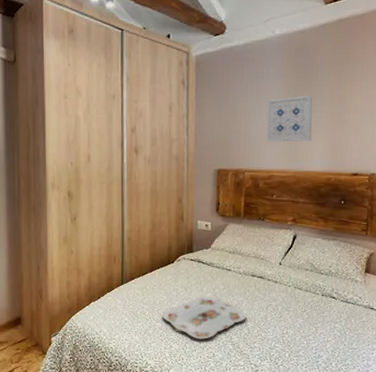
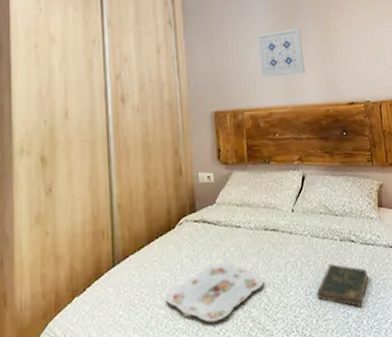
bible: none [292,312,344,352] -> present [316,263,369,308]

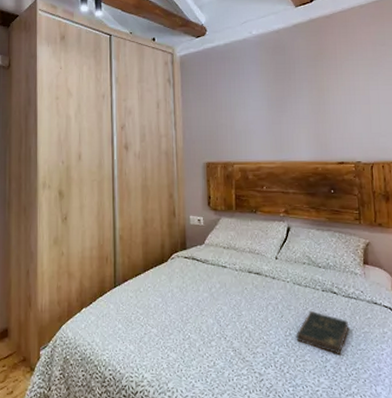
serving tray: present [167,263,264,323] -> none [158,296,246,346]
wall art: present [257,28,306,78] -> none [250,88,296,134]

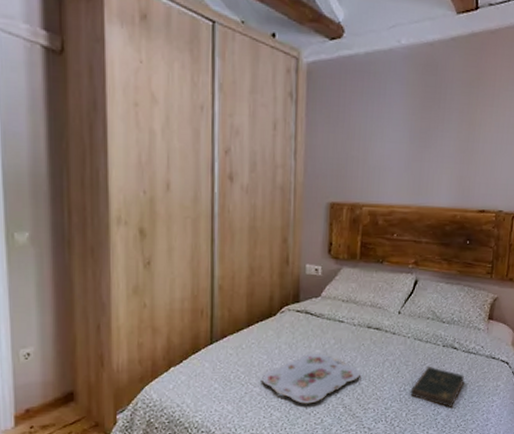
serving tray: none [158,296,246,346] -> present [262,353,361,404]

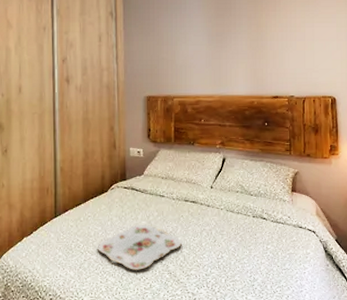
bible: present [410,366,465,407] -> none [227,235,276,274]

